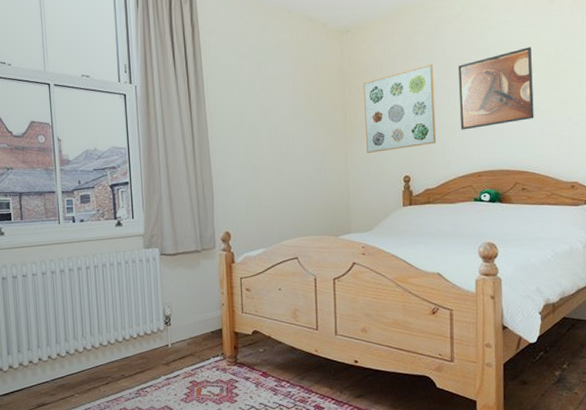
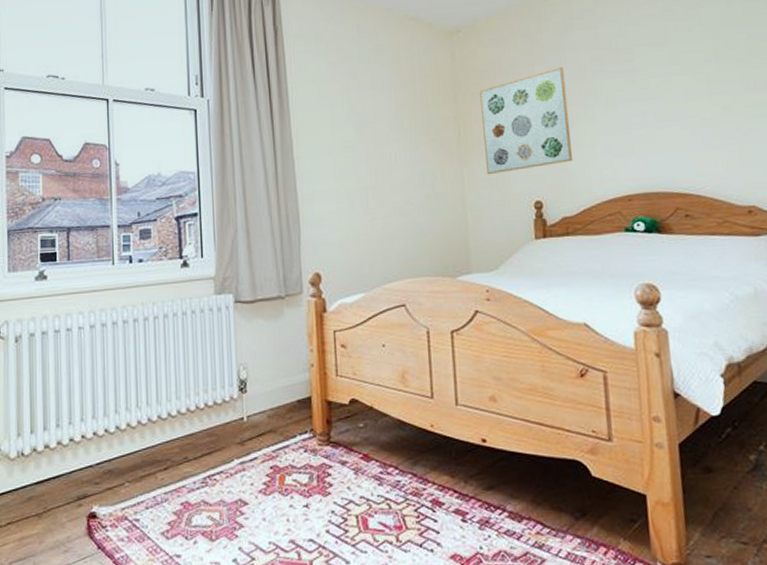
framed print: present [458,47,534,130] -> none [595,44,694,145]

